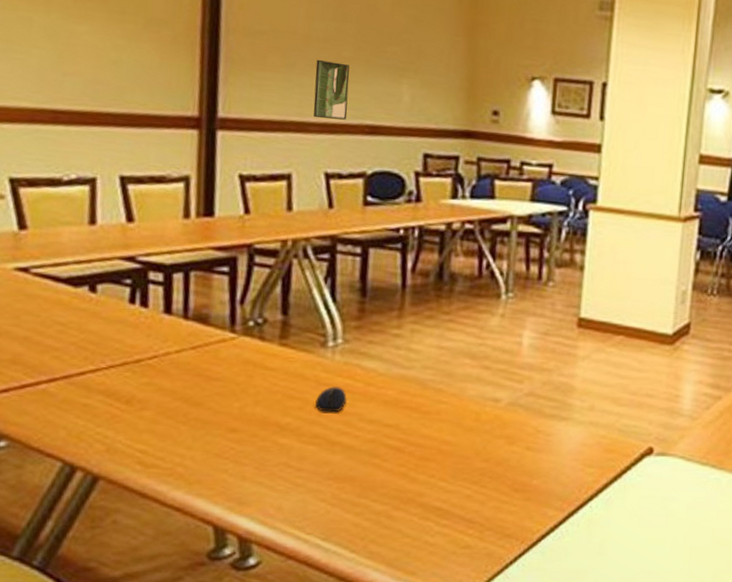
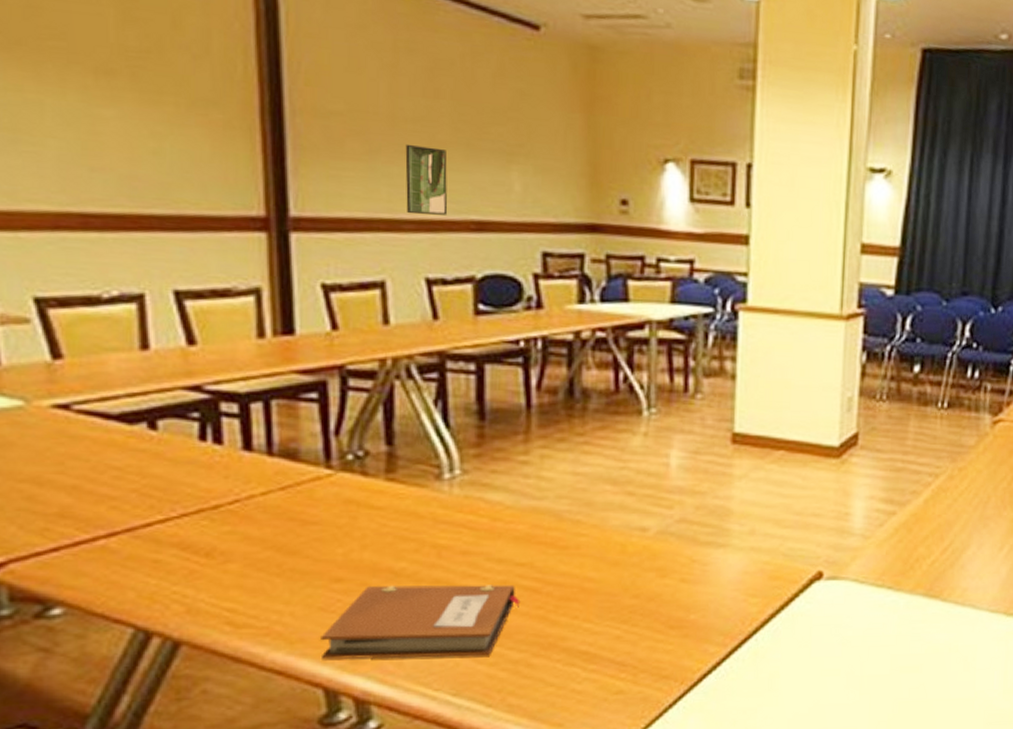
notebook: none [214,437,386,506] -> present [321,585,521,659]
computer mouse: present [315,386,347,413] -> none [434,524,470,553]

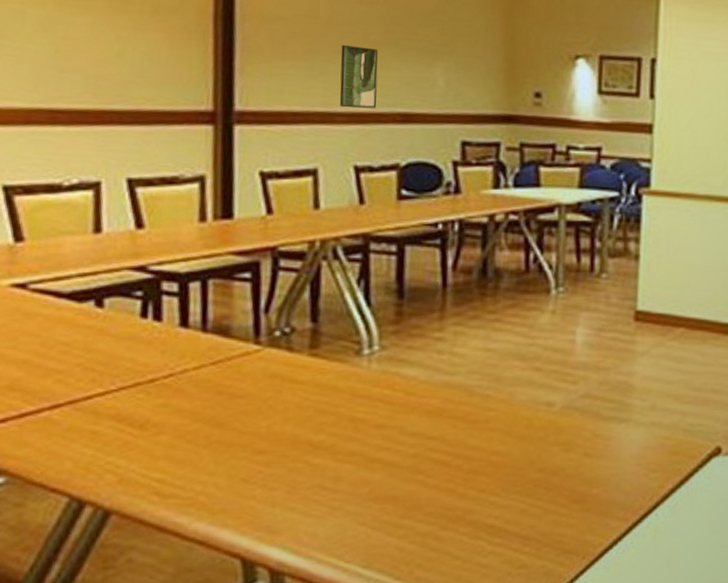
notebook: present [321,585,521,659] -> none [241,458,431,530]

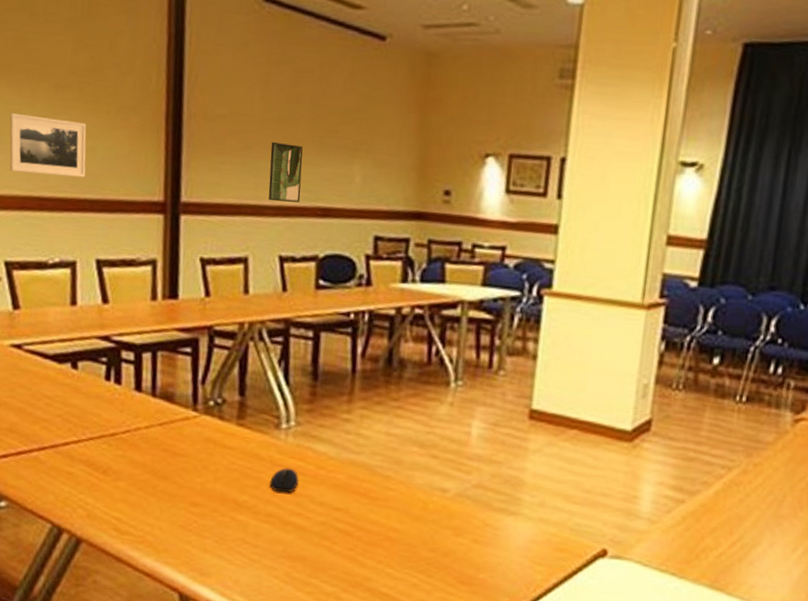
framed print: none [9,12,113,86] -> present [9,112,87,178]
computer mouse: none [351,398,386,427] -> present [270,468,299,493]

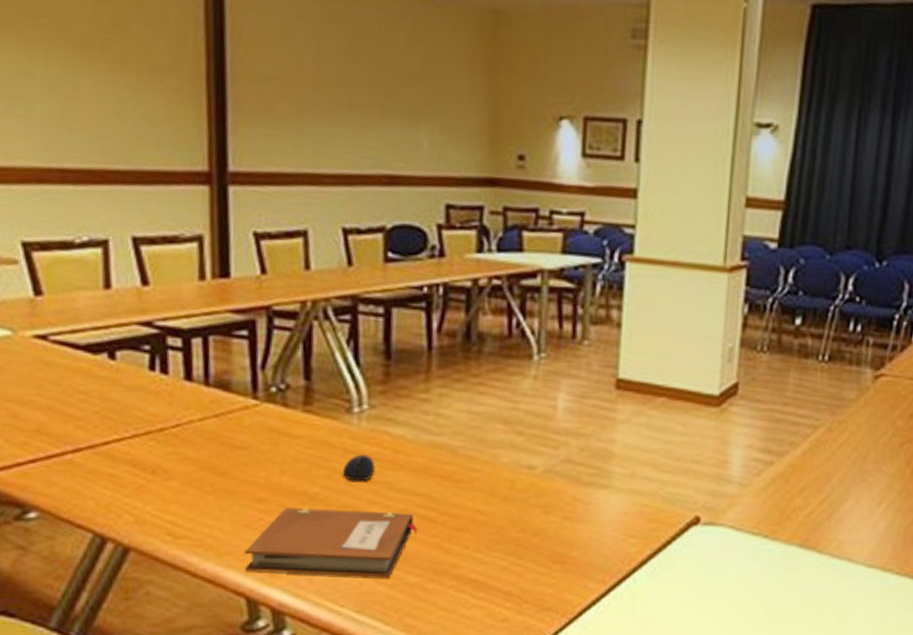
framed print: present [9,112,87,178] -> none [19,73,115,146]
notebook: none [179,513,336,586] -> present [245,508,418,578]
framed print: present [268,141,303,203] -> none [327,105,364,170]

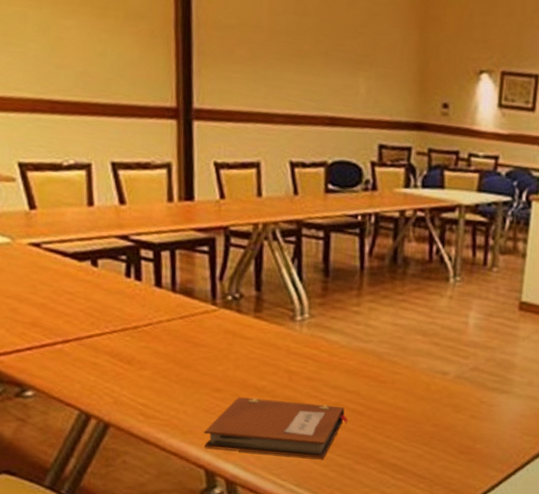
computer mouse: present [343,454,375,482] -> none [287,355,314,378]

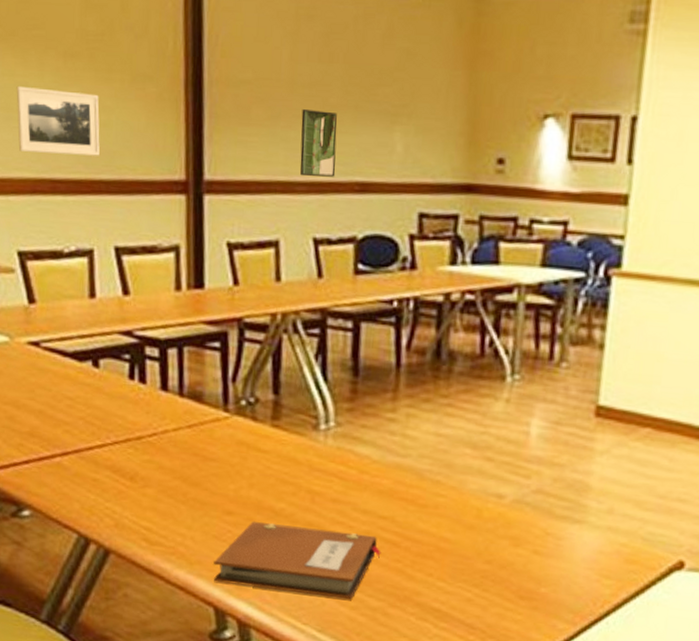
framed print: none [15,14,96,82] -> present [16,85,100,156]
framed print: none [278,52,310,112] -> present [299,108,337,177]

